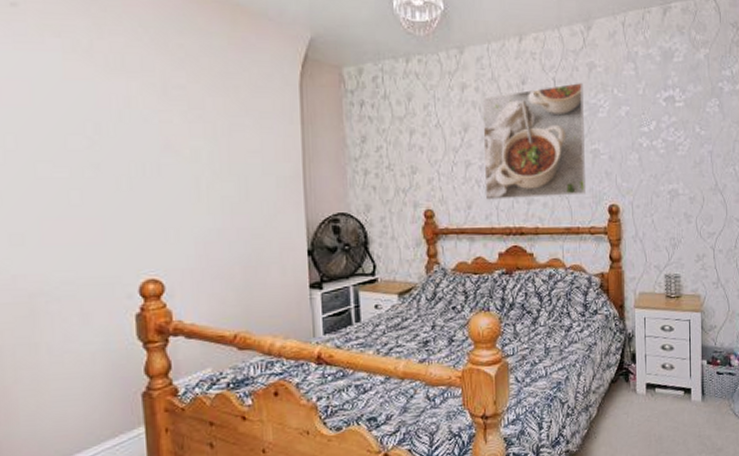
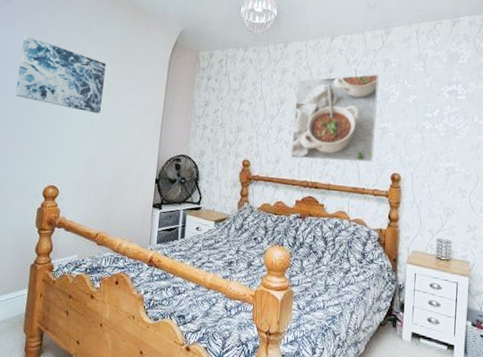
wall art: none [54,57,208,168] -> present [15,35,106,114]

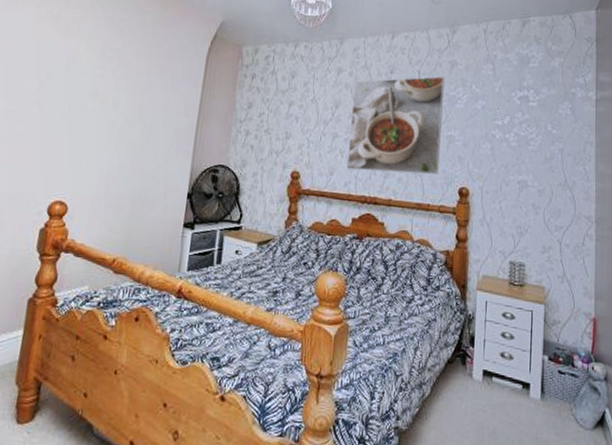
wall art: present [15,35,106,114] -> none [17,21,132,115]

